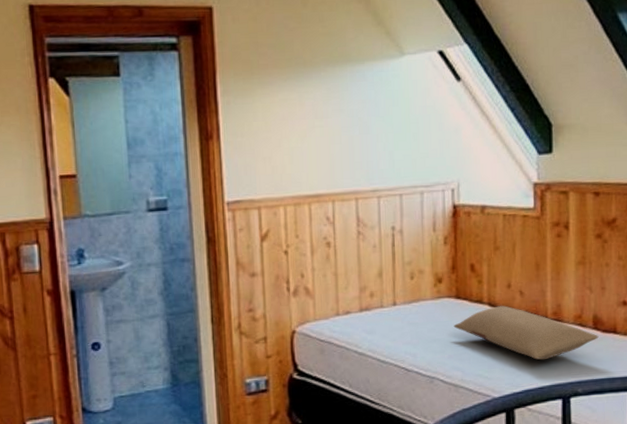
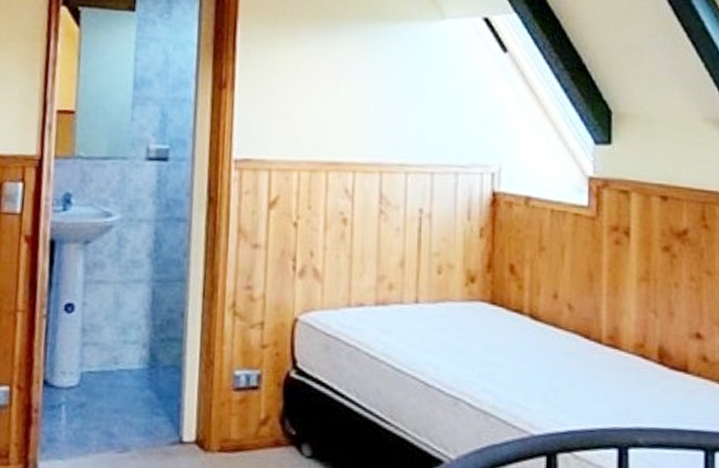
pillow: present [453,306,599,360] -> none [486,319,665,395]

